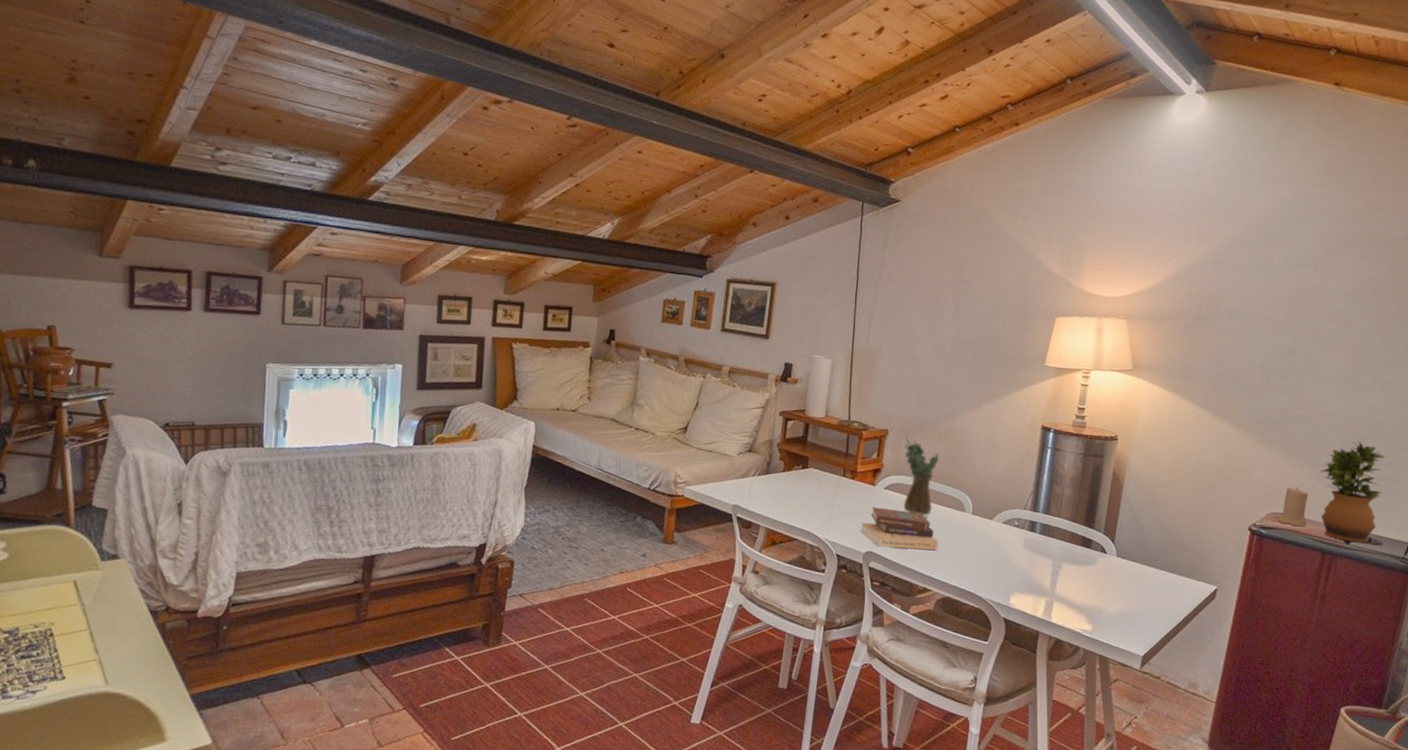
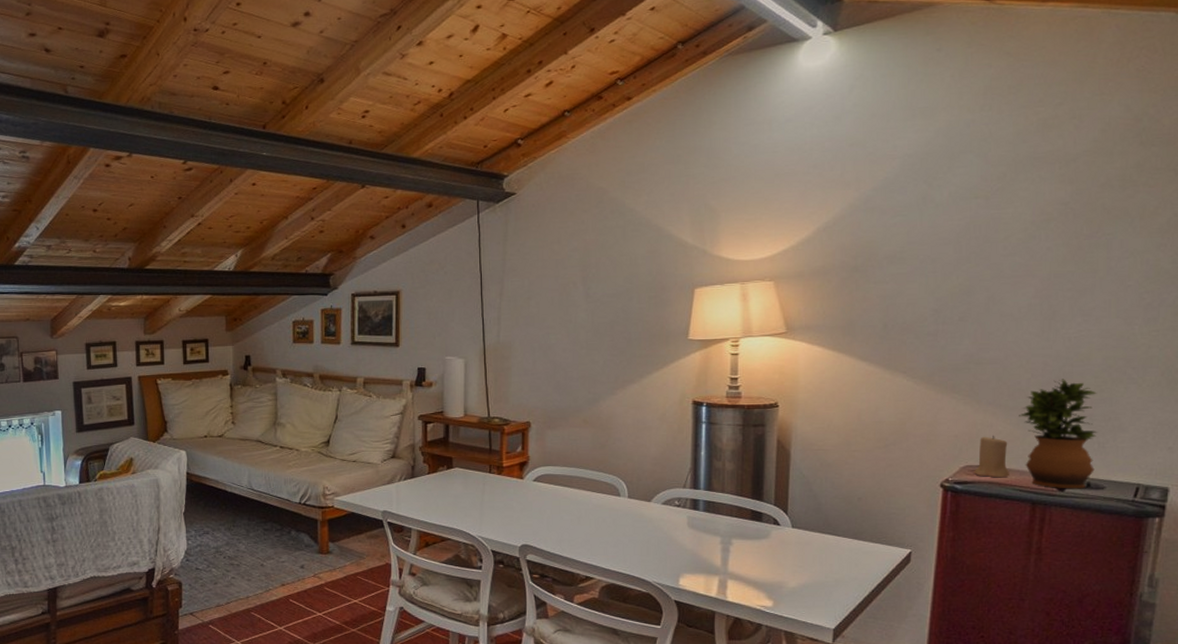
books: present [859,507,938,551] -> none [512,500,596,539]
vase: present [903,438,940,519] -> none [549,428,587,507]

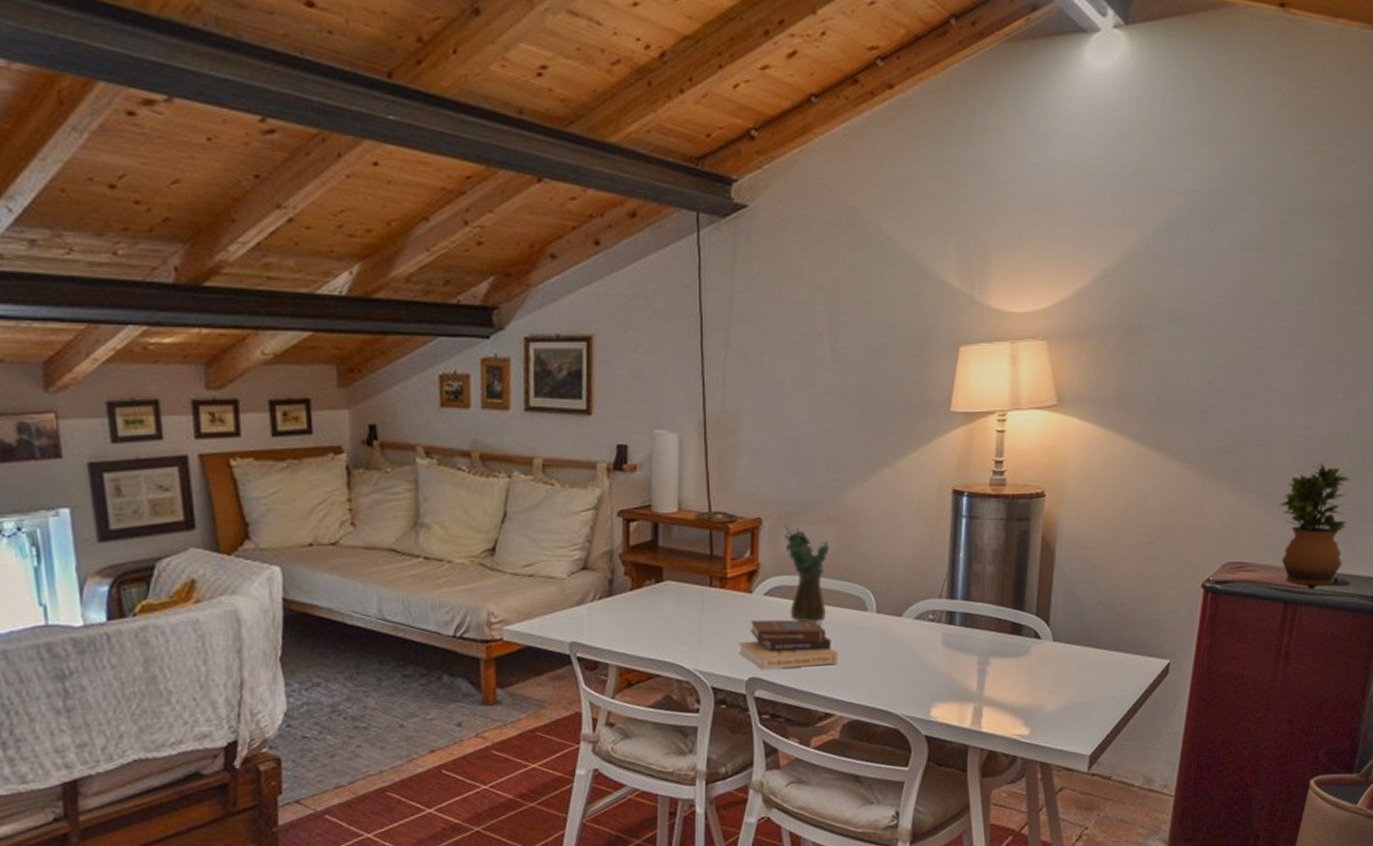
books: none [512,500,596,539] -> present [738,619,838,670]
vase: none [549,428,587,507] -> present [785,526,829,627]
candle: present [973,435,1010,478] -> none [1233,527,1268,576]

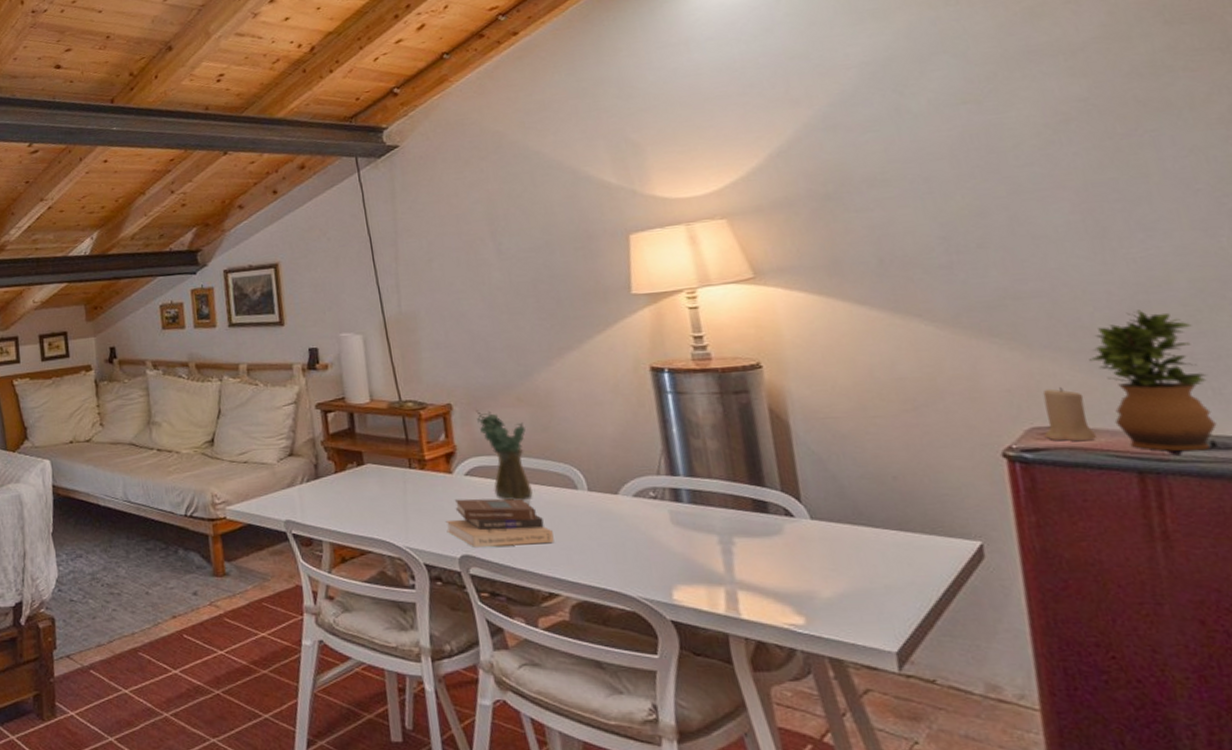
candle: none [1233,527,1268,576] -> present [1042,386,1098,442]

